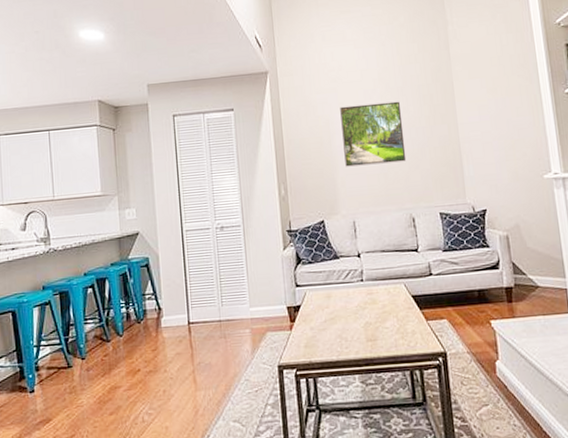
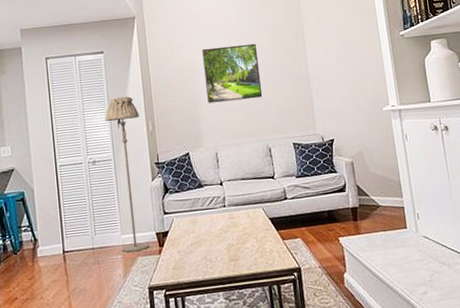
floor lamp: none [234,158,280,327] -> present [105,96,150,253]

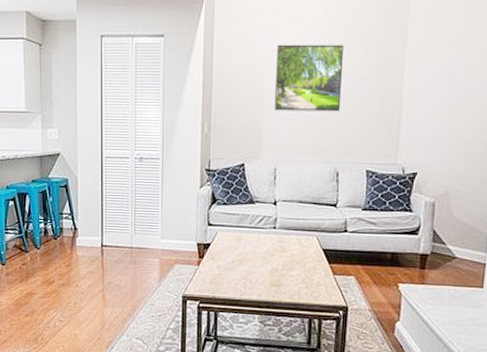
floor lamp: present [105,96,150,253] -> none [157,91,195,259]

